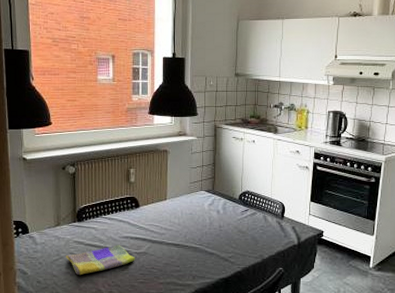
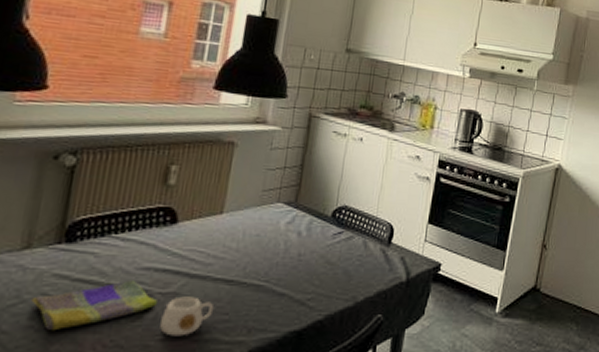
mug: none [139,255,170,280] -> present [160,296,215,336]

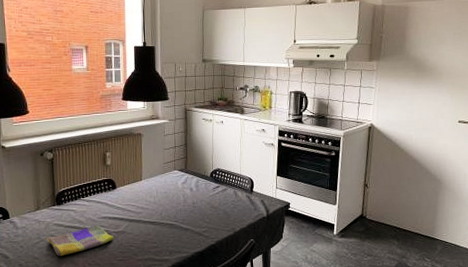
mug: present [160,296,215,336] -> none [118,233,147,258]

